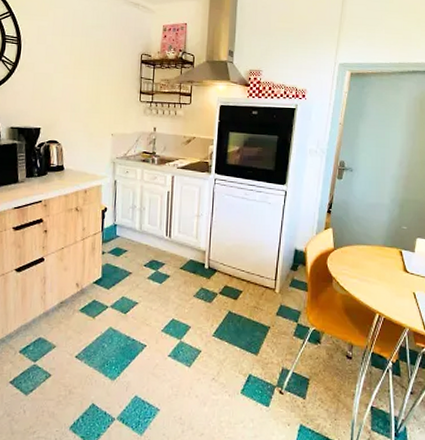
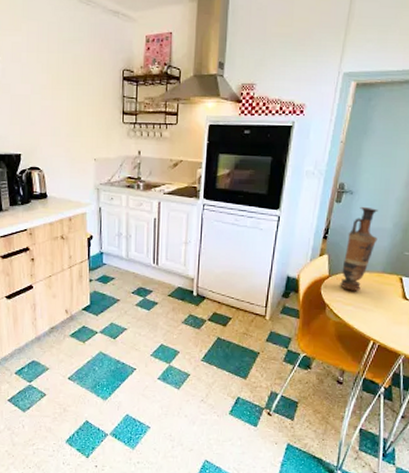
vase: none [345,183,377,264] -> present [340,206,378,291]

